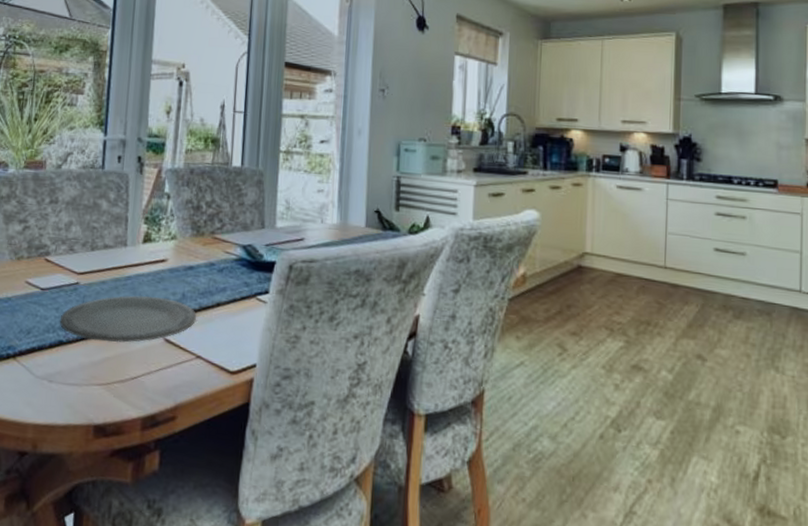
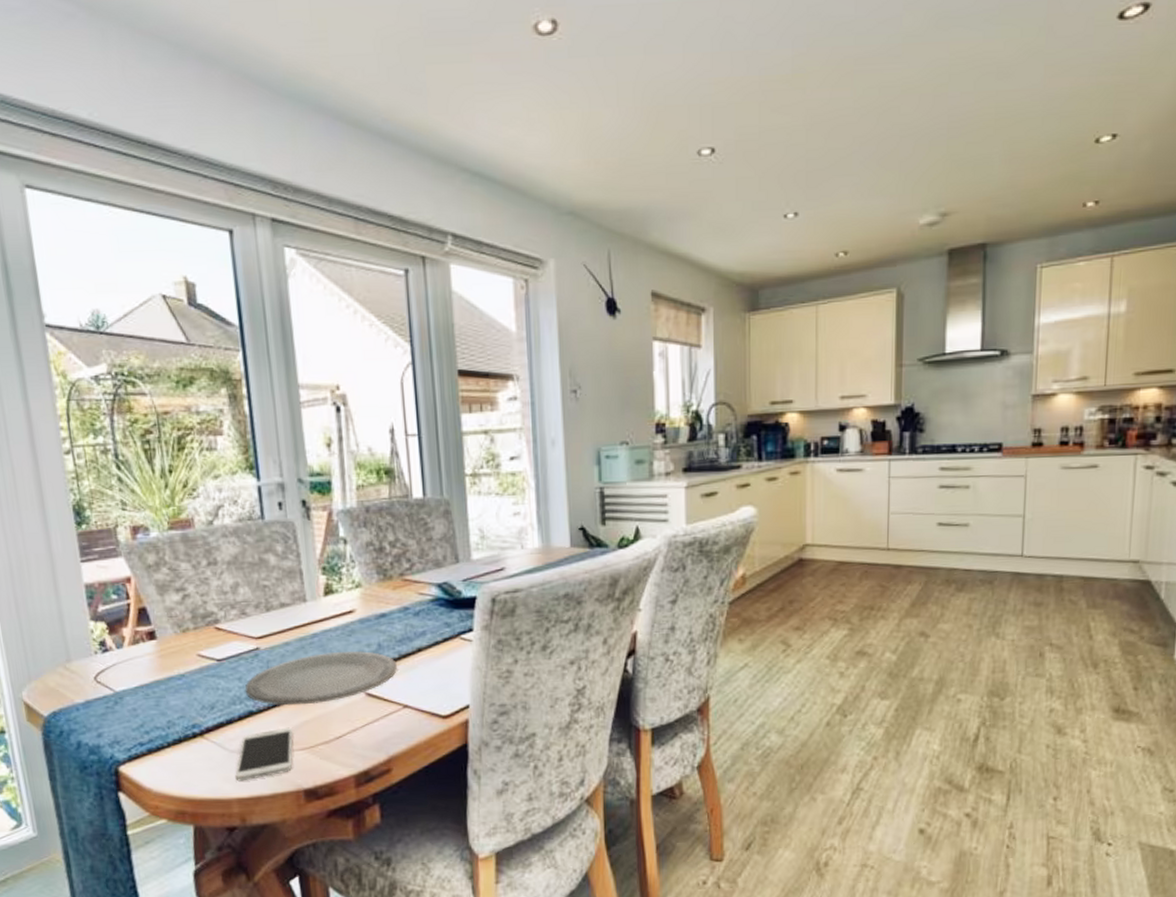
smartphone: none [35,361,94,408] -> present [235,727,293,782]

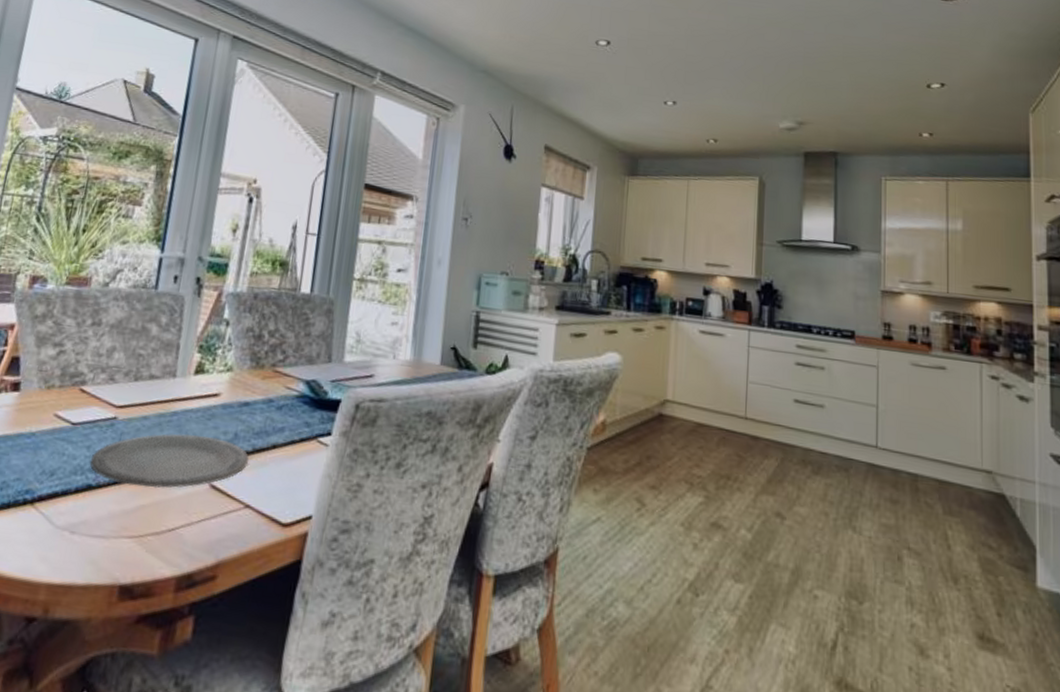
smartphone: present [235,727,293,782] -> none [52,509,126,564]

